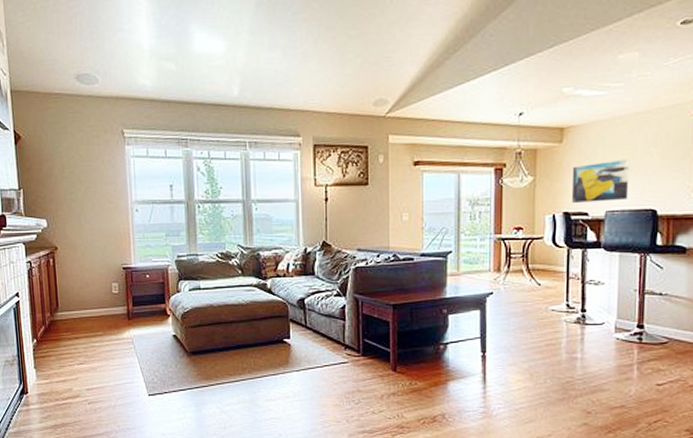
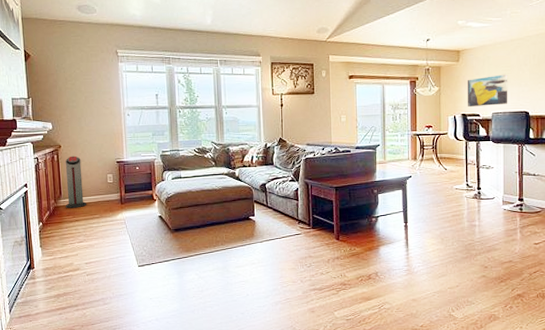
air purifier: none [62,260,89,323] -> present [65,156,87,208]

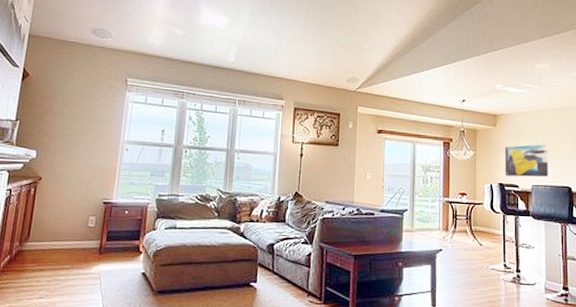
air purifier: present [65,156,87,208] -> none [31,190,62,255]

